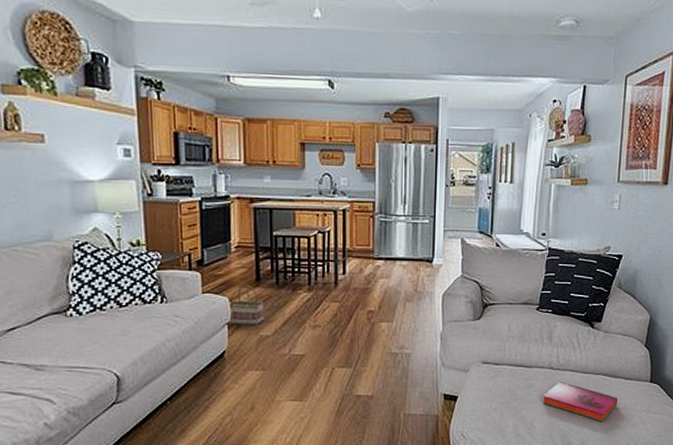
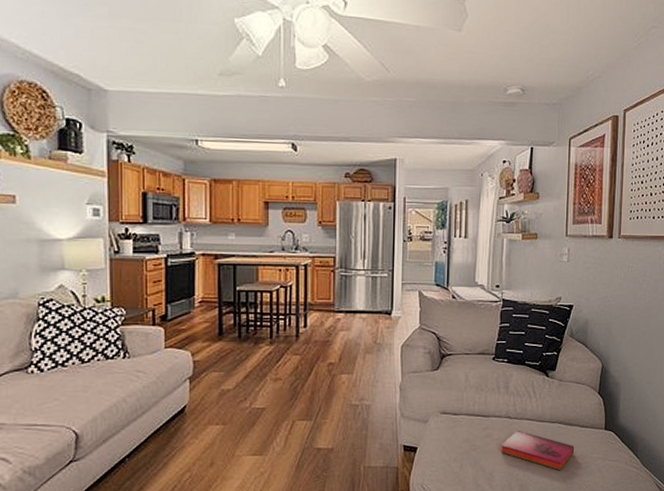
basket: present [226,285,265,325] -> none [188,339,226,380]

